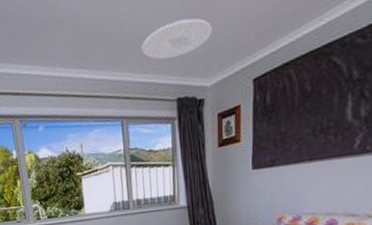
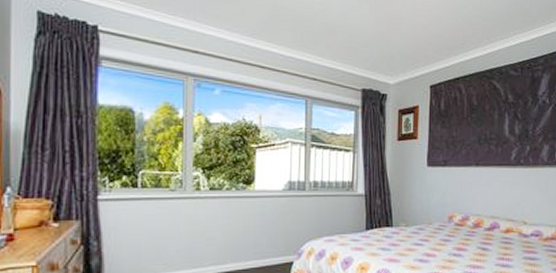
ceiling light: present [141,18,213,60] -> none [332,21,397,53]

